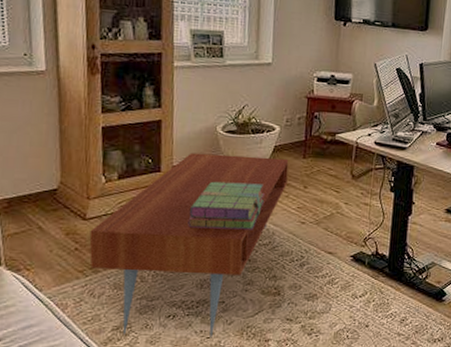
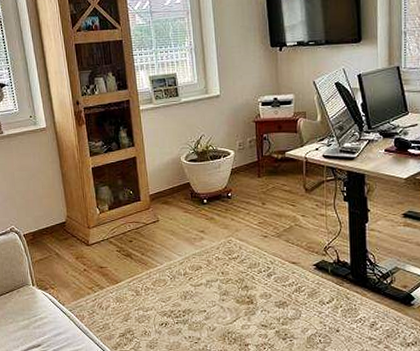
coffee table: present [89,152,289,339] -> none [93,179,247,343]
stack of books: present [188,181,264,230] -> none [167,204,228,247]

